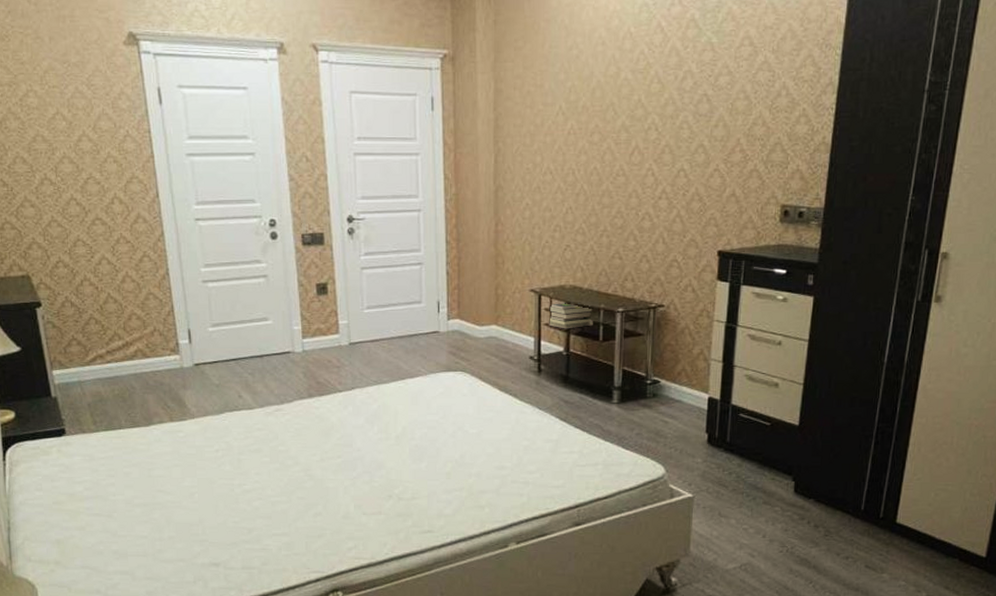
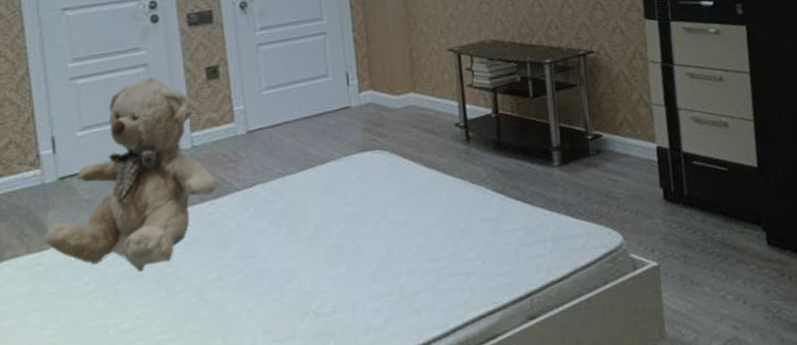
teddy bear: none [182,288,324,446] -> present [43,77,218,271]

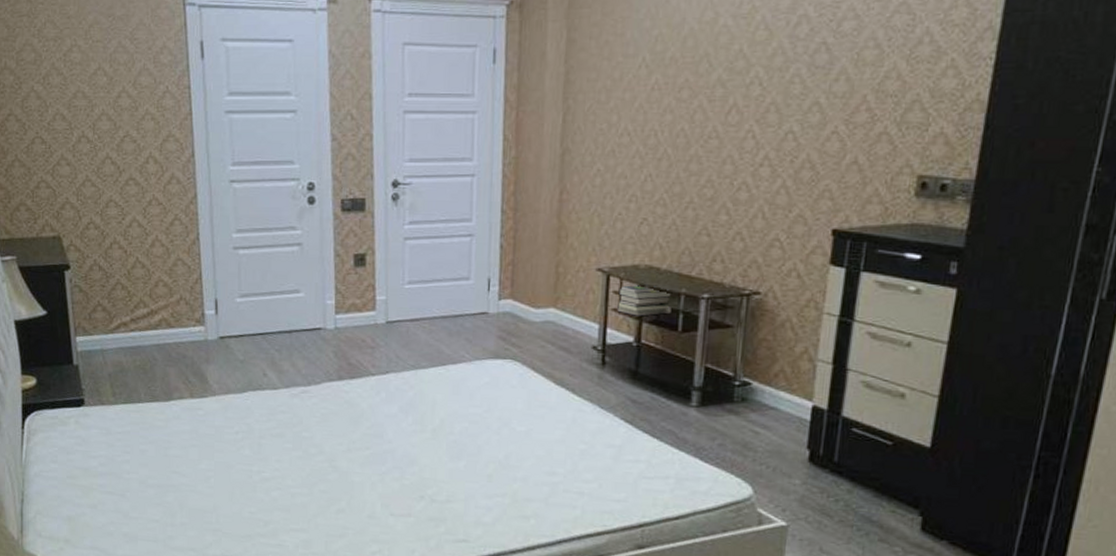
teddy bear: present [43,77,218,271] -> none [204,257,356,431]

